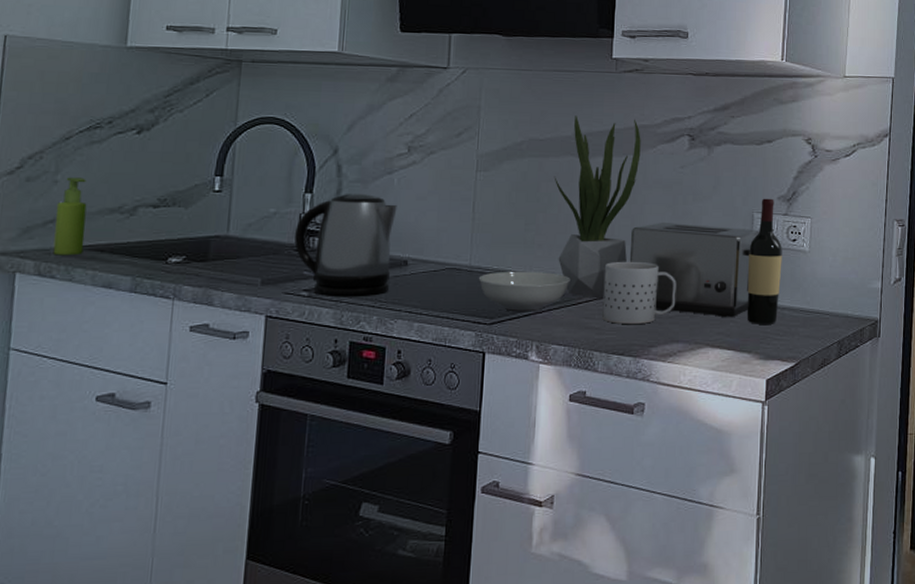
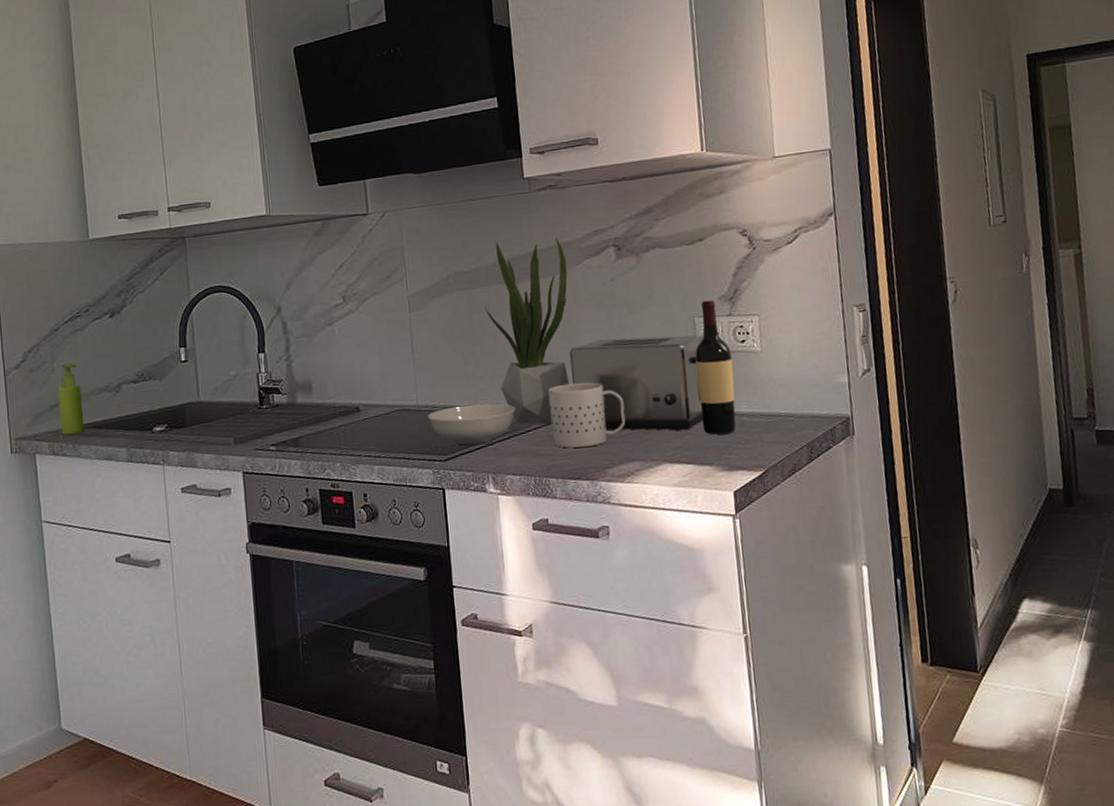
kettle: present [294,194,397,297] -> none [255,347,346,449]

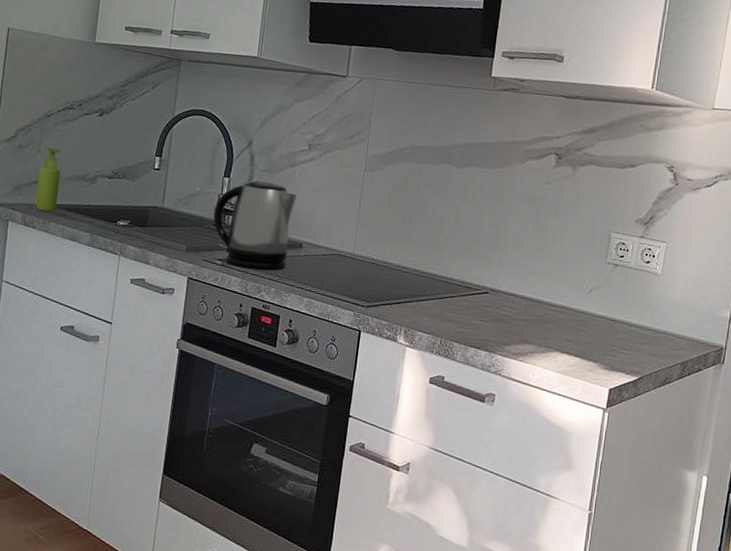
kettle: none [255,347,346,449] -> present [213,181,297,271]
bowl: present [427,403,516,446] -> none [359,261,439,301]
potted plant: present [484,237,569,425] -> none [429,127,512,296]
mug: present [547,382,626,449] -> none [463,264,533,324]
toaster: present [569,335,704,431] -> none [492,232,615,327]
wine bottle: present [695,300,737,435] -> none [595,219,636,339]

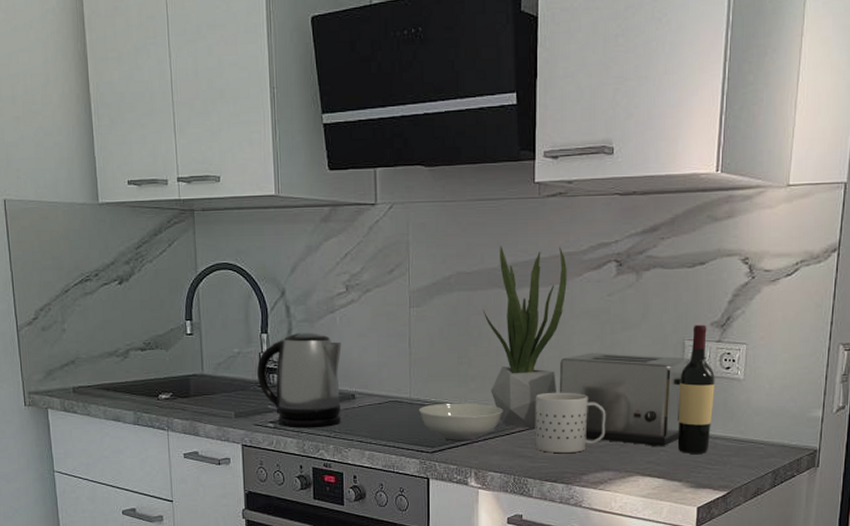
soap dispenser: present [35,148,61,212] -> none [68,326,94,394]
bowl: none [359,261,439,301] -> present [418,403,503,442]
potted plant: none [429,127,512,296] -> present [482,246,567,429]
mug: none [463,264,533,324] -> present [535,392,606,454]
toaster: none [492,232,615,327] -> present [559,353,691,446]
wine bottle: none [595,219,636,339] -> present [677,324,715,455]

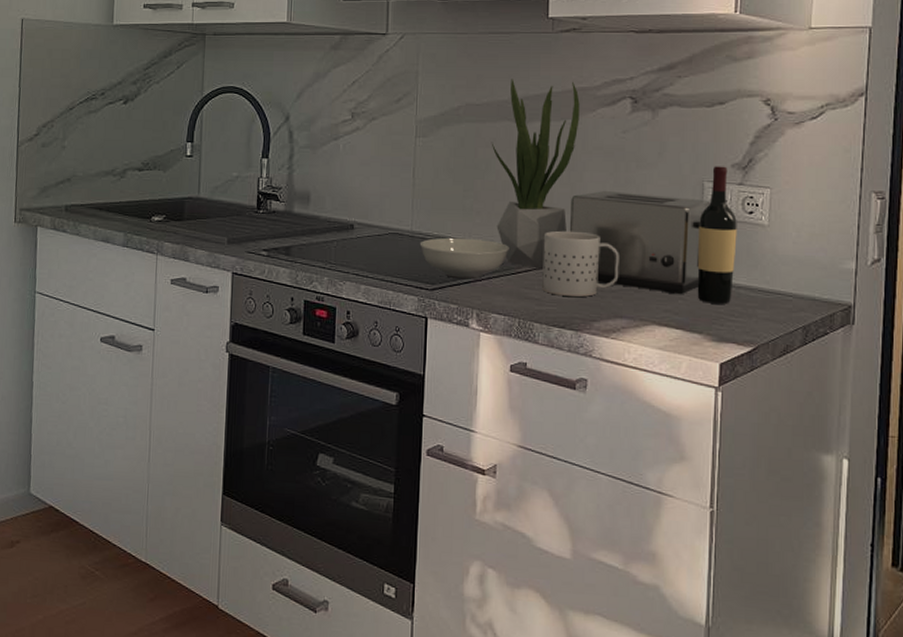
kettle: present [257,333,341,428] -> none [254,159,343,258]

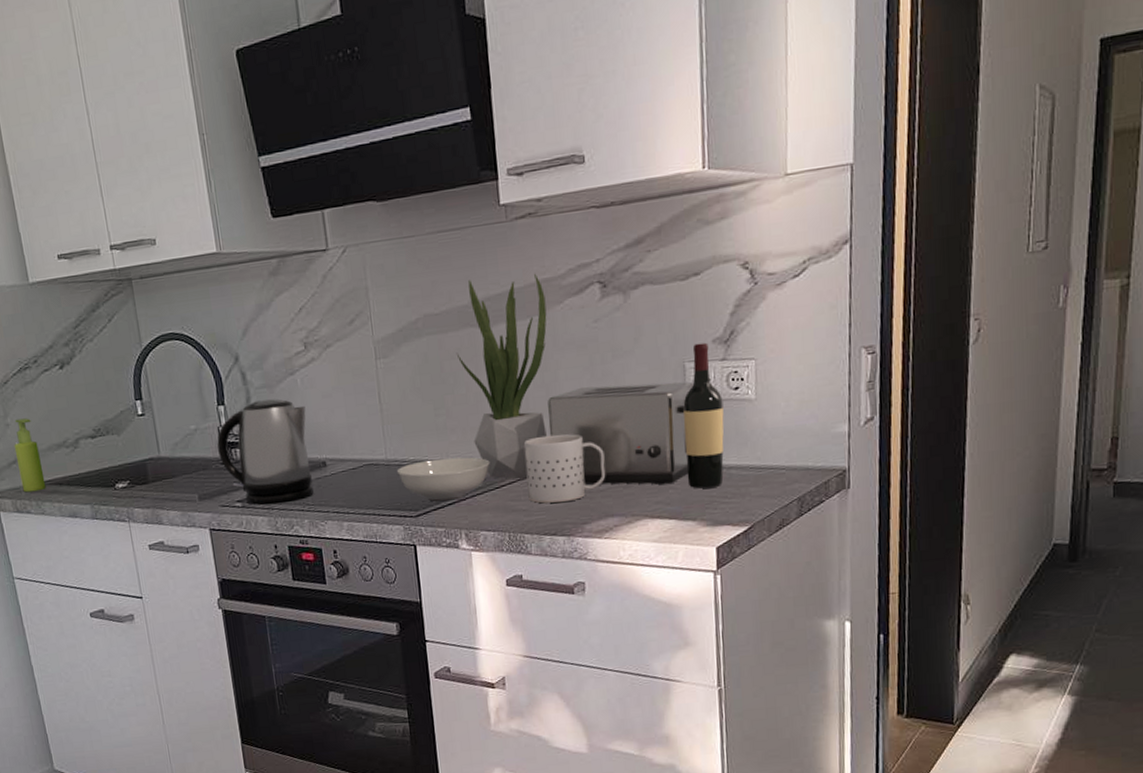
soap dispenser: none [64,143,88,213] -> present [14,418,46,493]
kettle: none [254,159,343,258] -> present [217,399,314,505]

